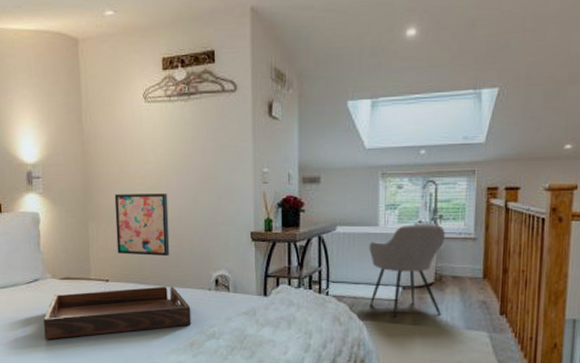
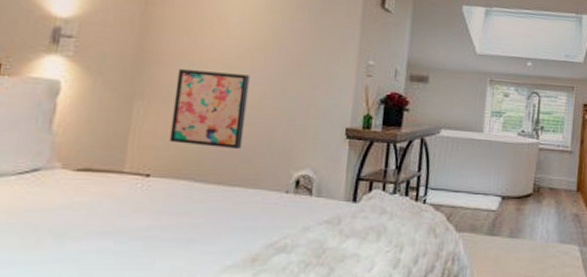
serving tray: present [43,286,191,339] -> none [32,185,260,253]
armchair: present [369,224,445,318] -> none [468,133,545,230]

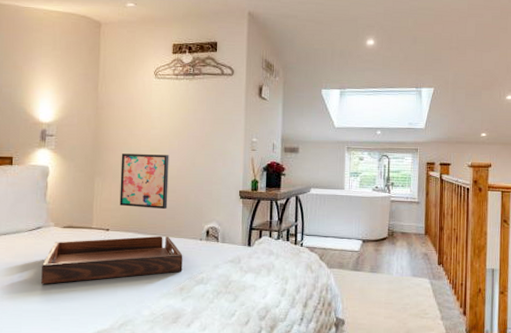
serving tray: none [32,185,260,253] -> present [41,235,183,284]

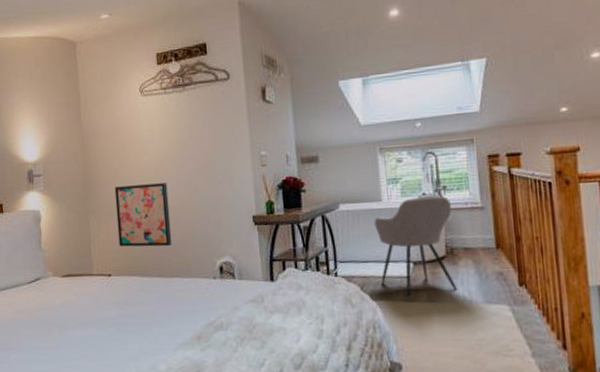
serving tray: present [41,235,183,284] -> none [45,277,198,341]
armchair: none [336,189,396,266] -> present [374,195,457,296]

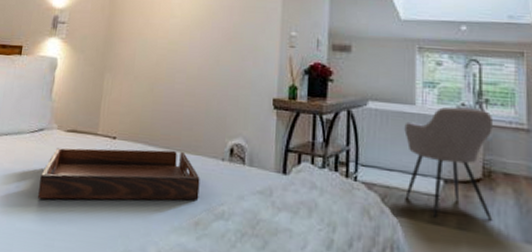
serving tray: none [45,277,198,341] -> present [38,148,200,201]
wall art: present [114,183,172,247] -> none [129,46,190,118]

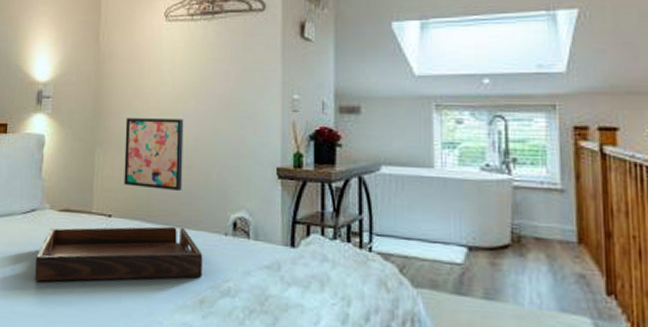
wall art: none [129,46,190,118] -> present [124,118,184,192]
armchair: present [404,106,493,221] -> none [422,168,523,289]

